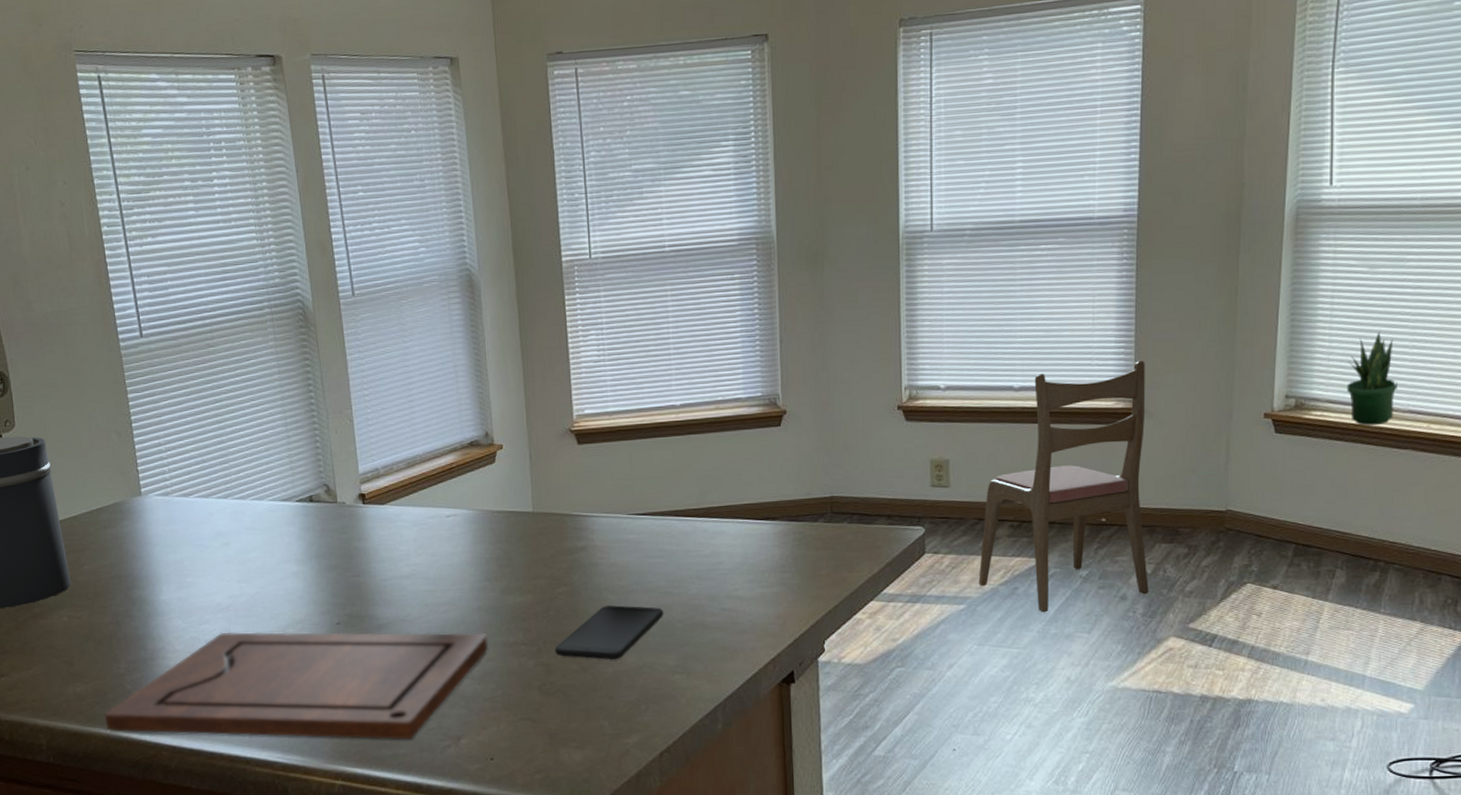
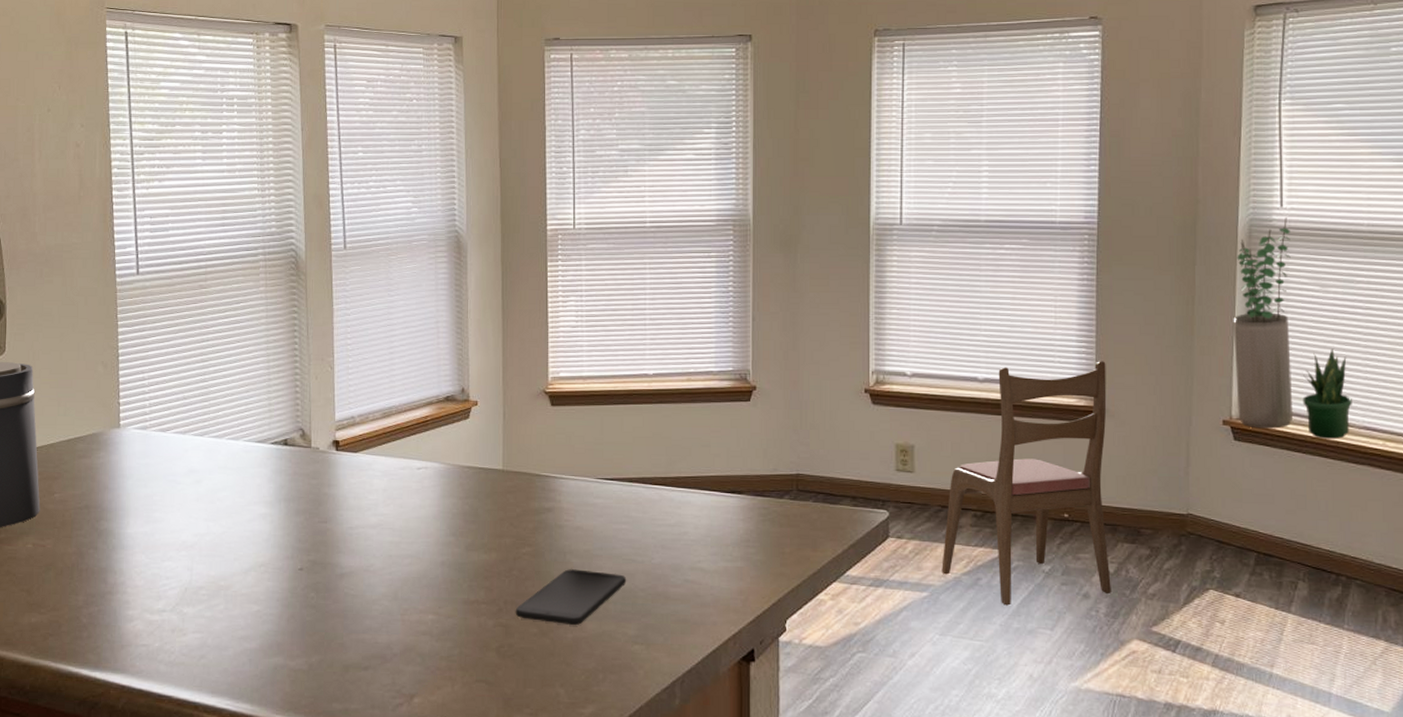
cutting board: present [104,631,489,740] -> none [56,570,449,695]
vase: none [1277,196,1339,420] -> present [1233,217,1294,429]

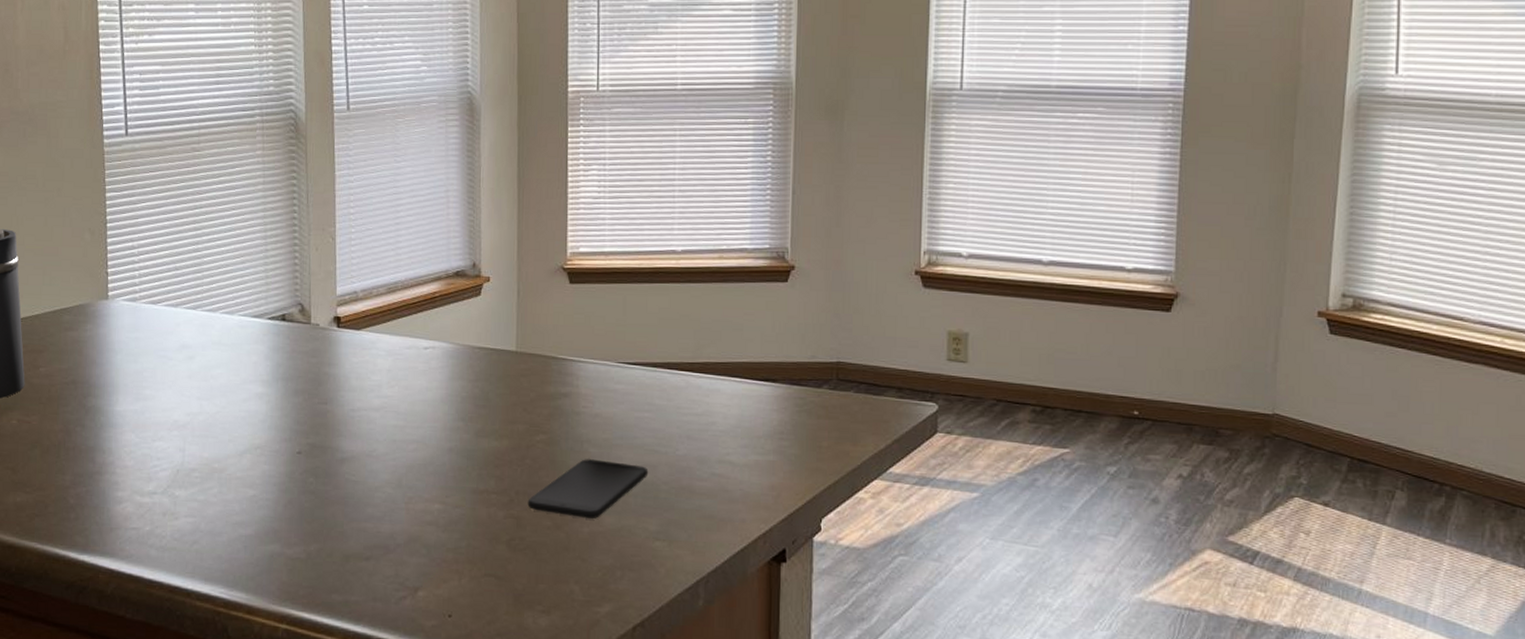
dining chair: present [941,361,1111,606] -> none [995,244,1188,509]
vase: present [1233,217,1294,429] -> none [1334,86,1405,322]
planter: present [1302,348,1352,440] -> none [1410,234,1468,336]

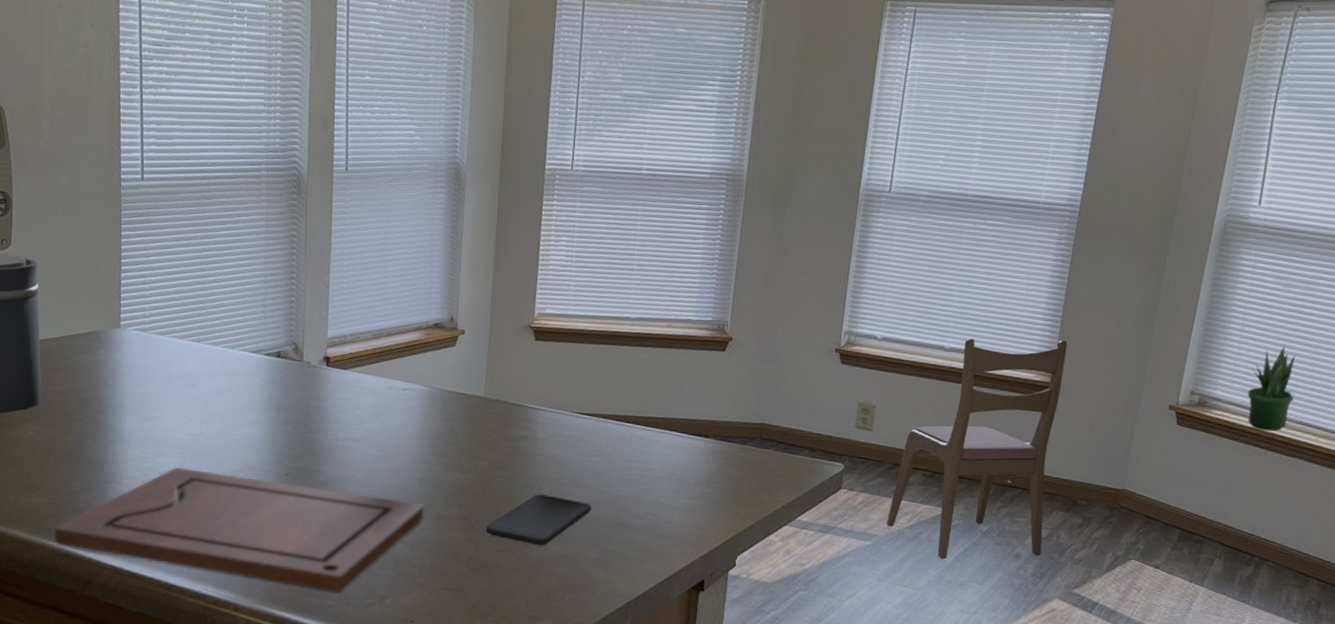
cutting board: none [43,451,457,586] -> present [54,466,425,593]
dining chair: none [995,244,1188,509] -> present [886,338,1068,560]
planter: none [1410,234,1468,336] -> present [1247,346,1296,432]

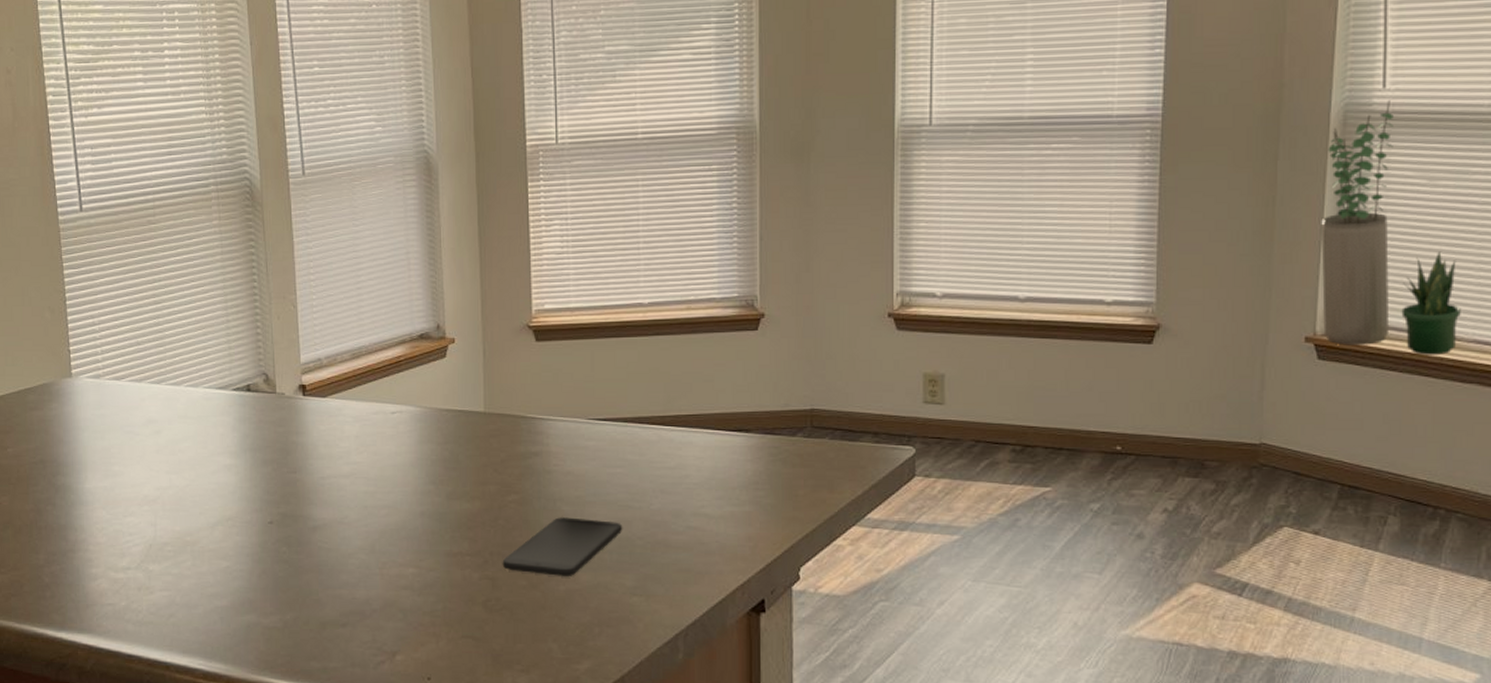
cutting board: present [54,466,425,593] -> none [20,526,431,652]
dining chair: present [886,338,1068,560] -> none [975,273,1169,548]
vase: none [1184,216,1264,418] -> present [1321,100,1393,346]

